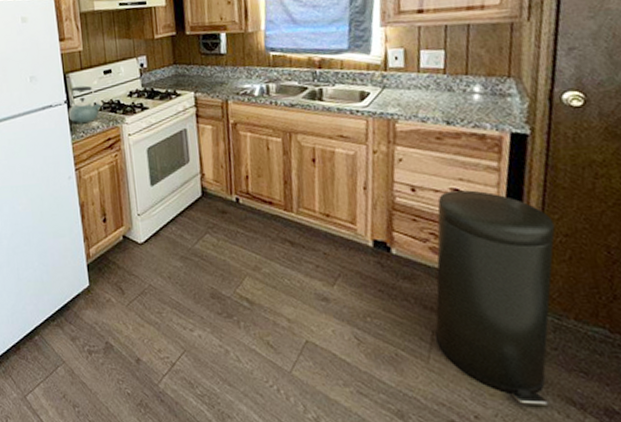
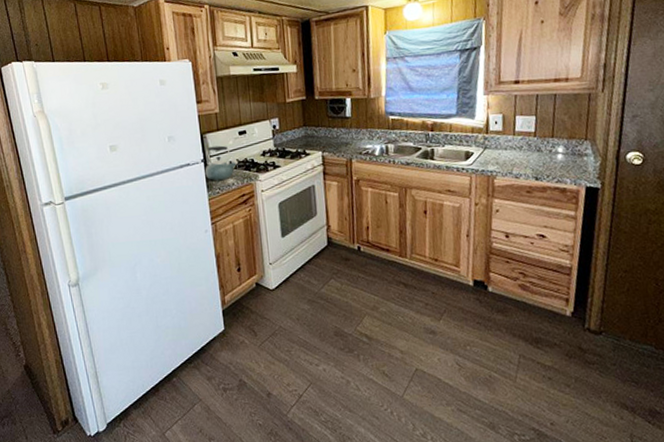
pedal bin: present [435,190,556,407] -> none [522,235,618,412]

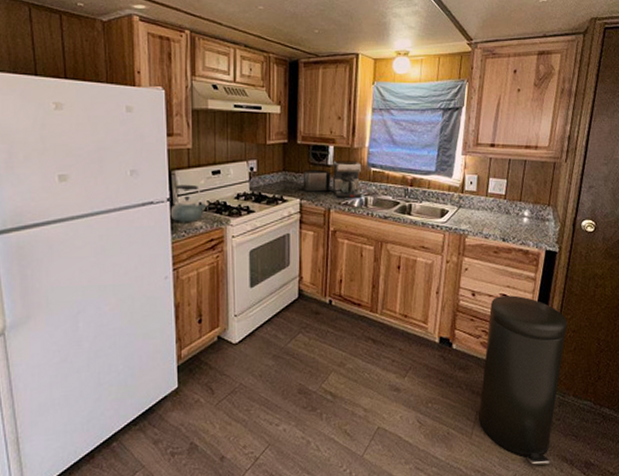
toaster: none [322,121,352,145] -> present [302,169,332,192]
coffee maker: none [351,110,382,148] -> present [332,160,362,199]
pedal bin: none [522,235,618,412] -> present [479,295,568,466]

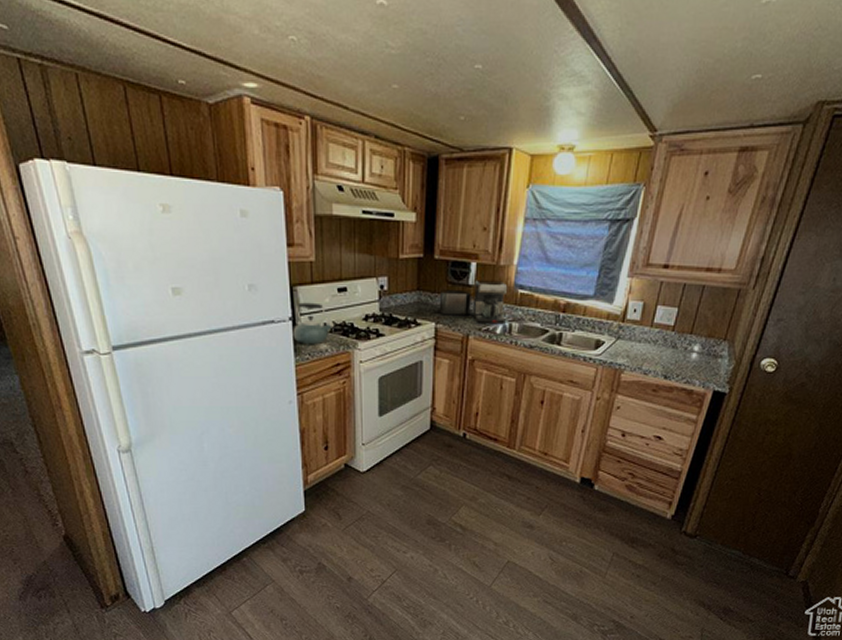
pedal bin: present [479,295,568,466] -> none [615,438,727,608]

